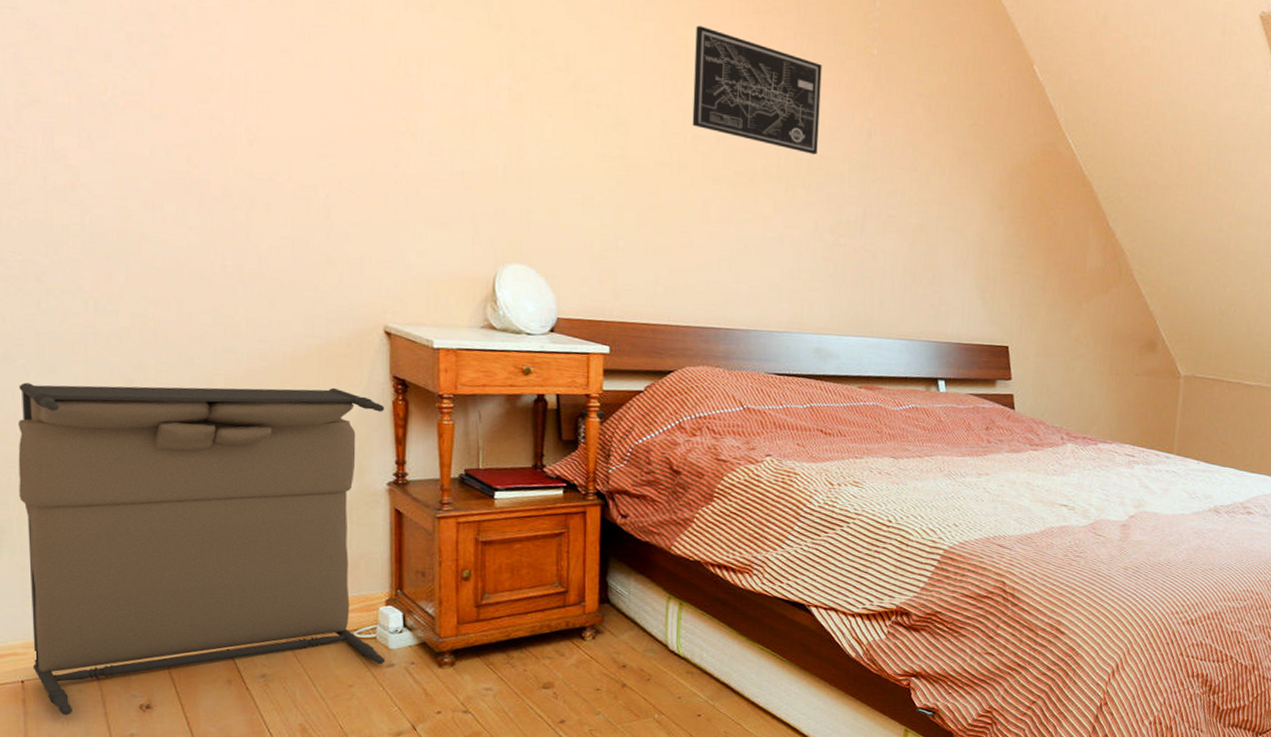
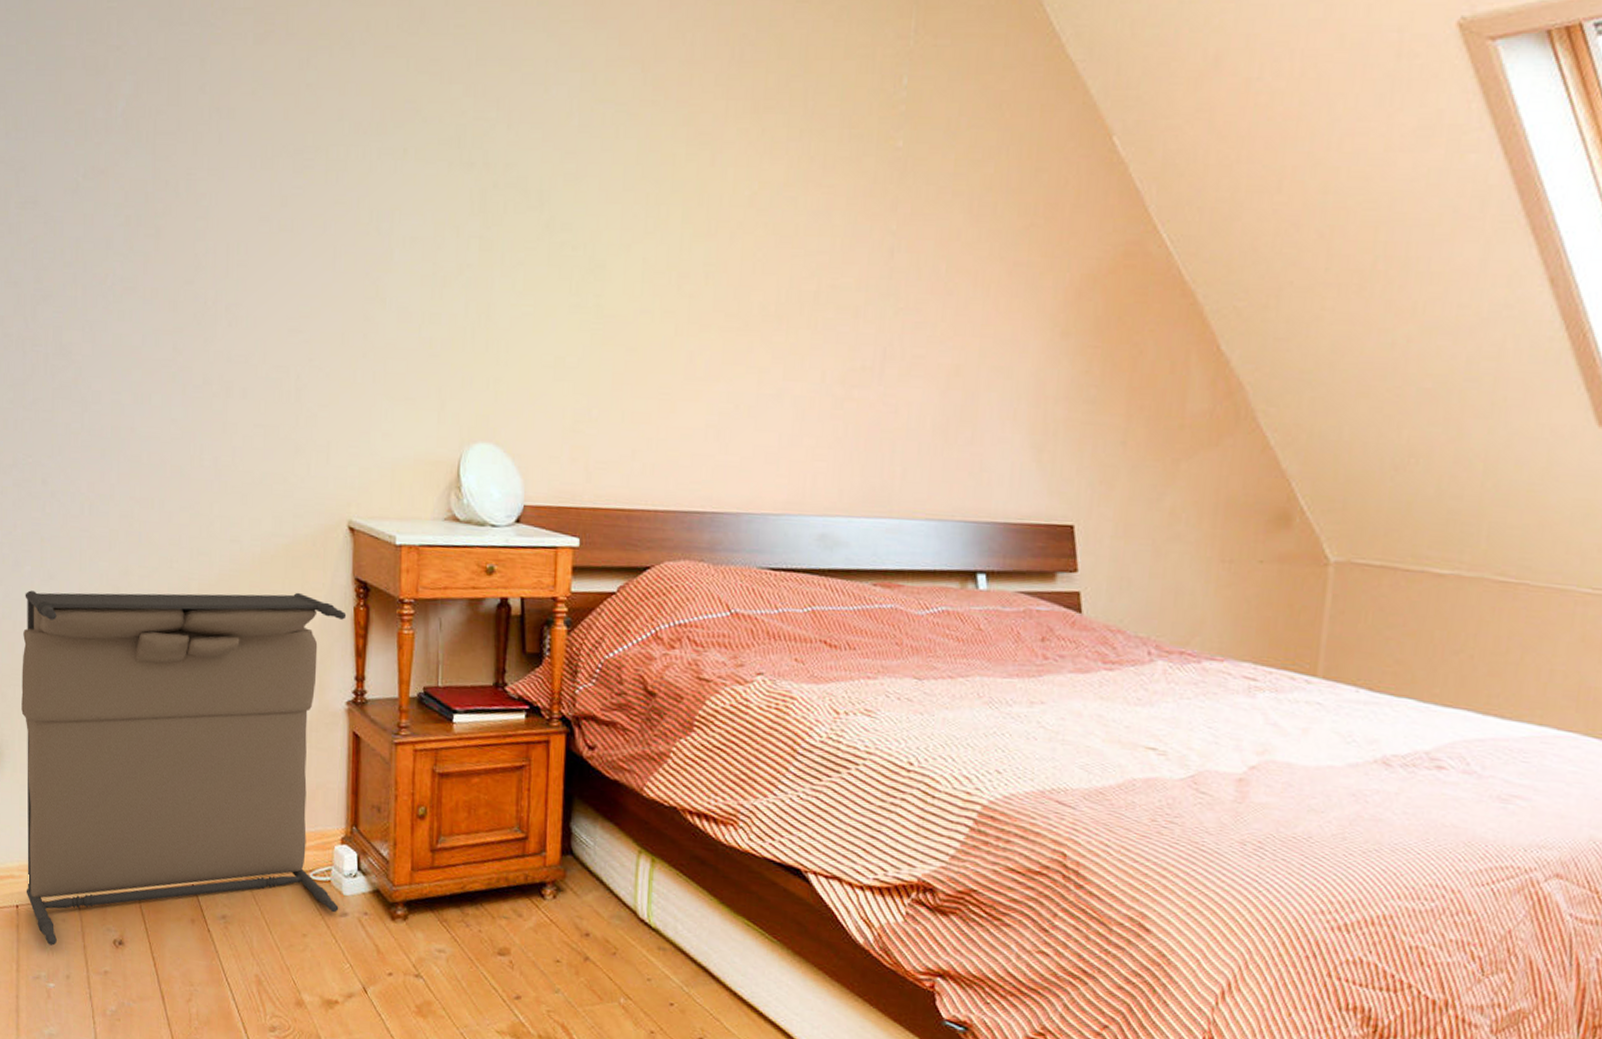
wall art: present [692,25,822,155] -> none [677,137,834,284]

